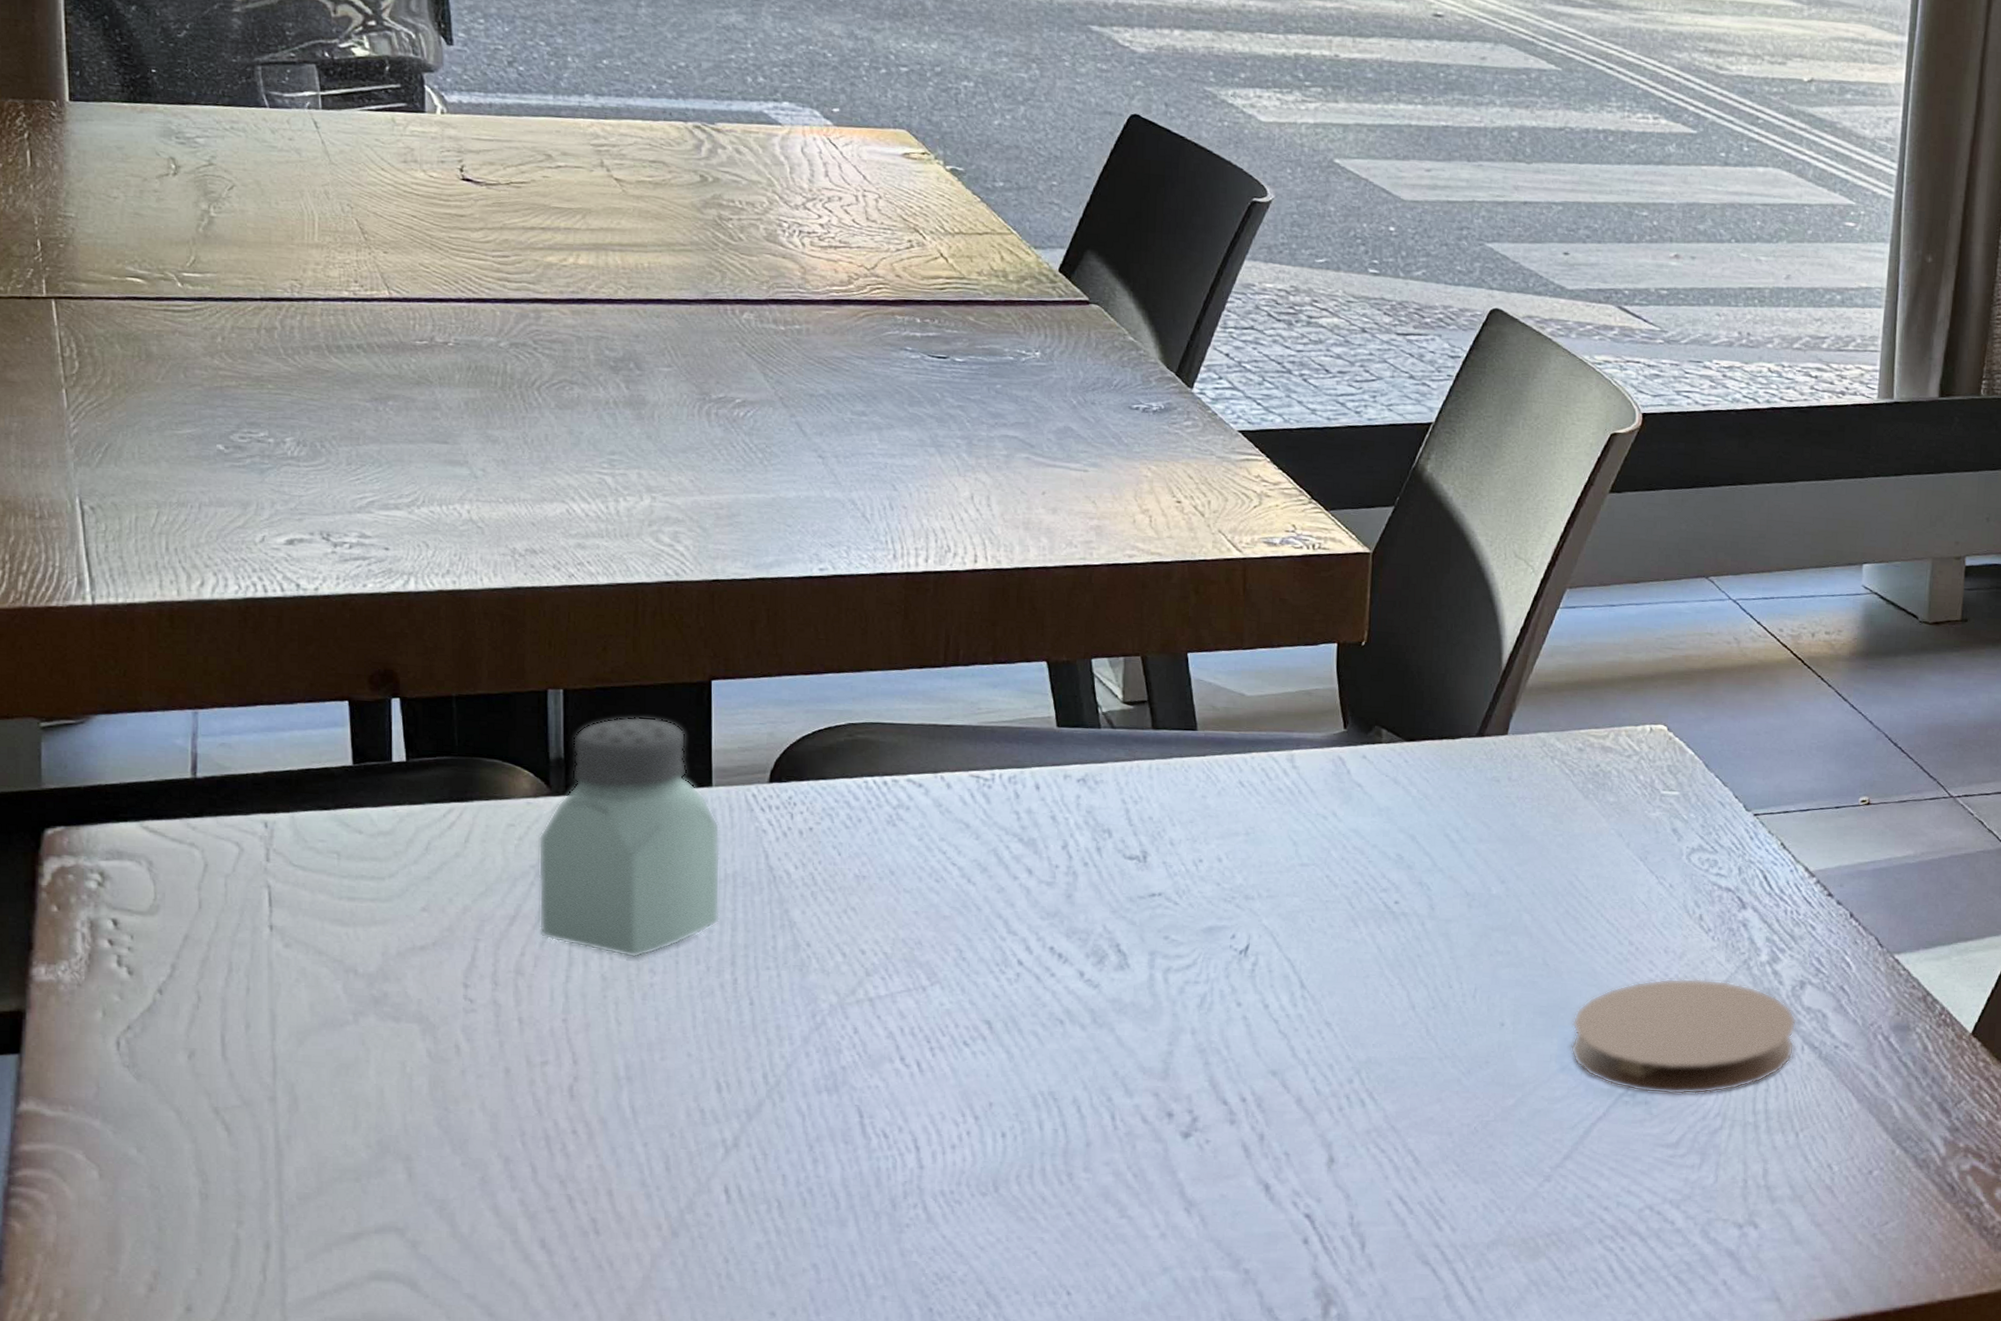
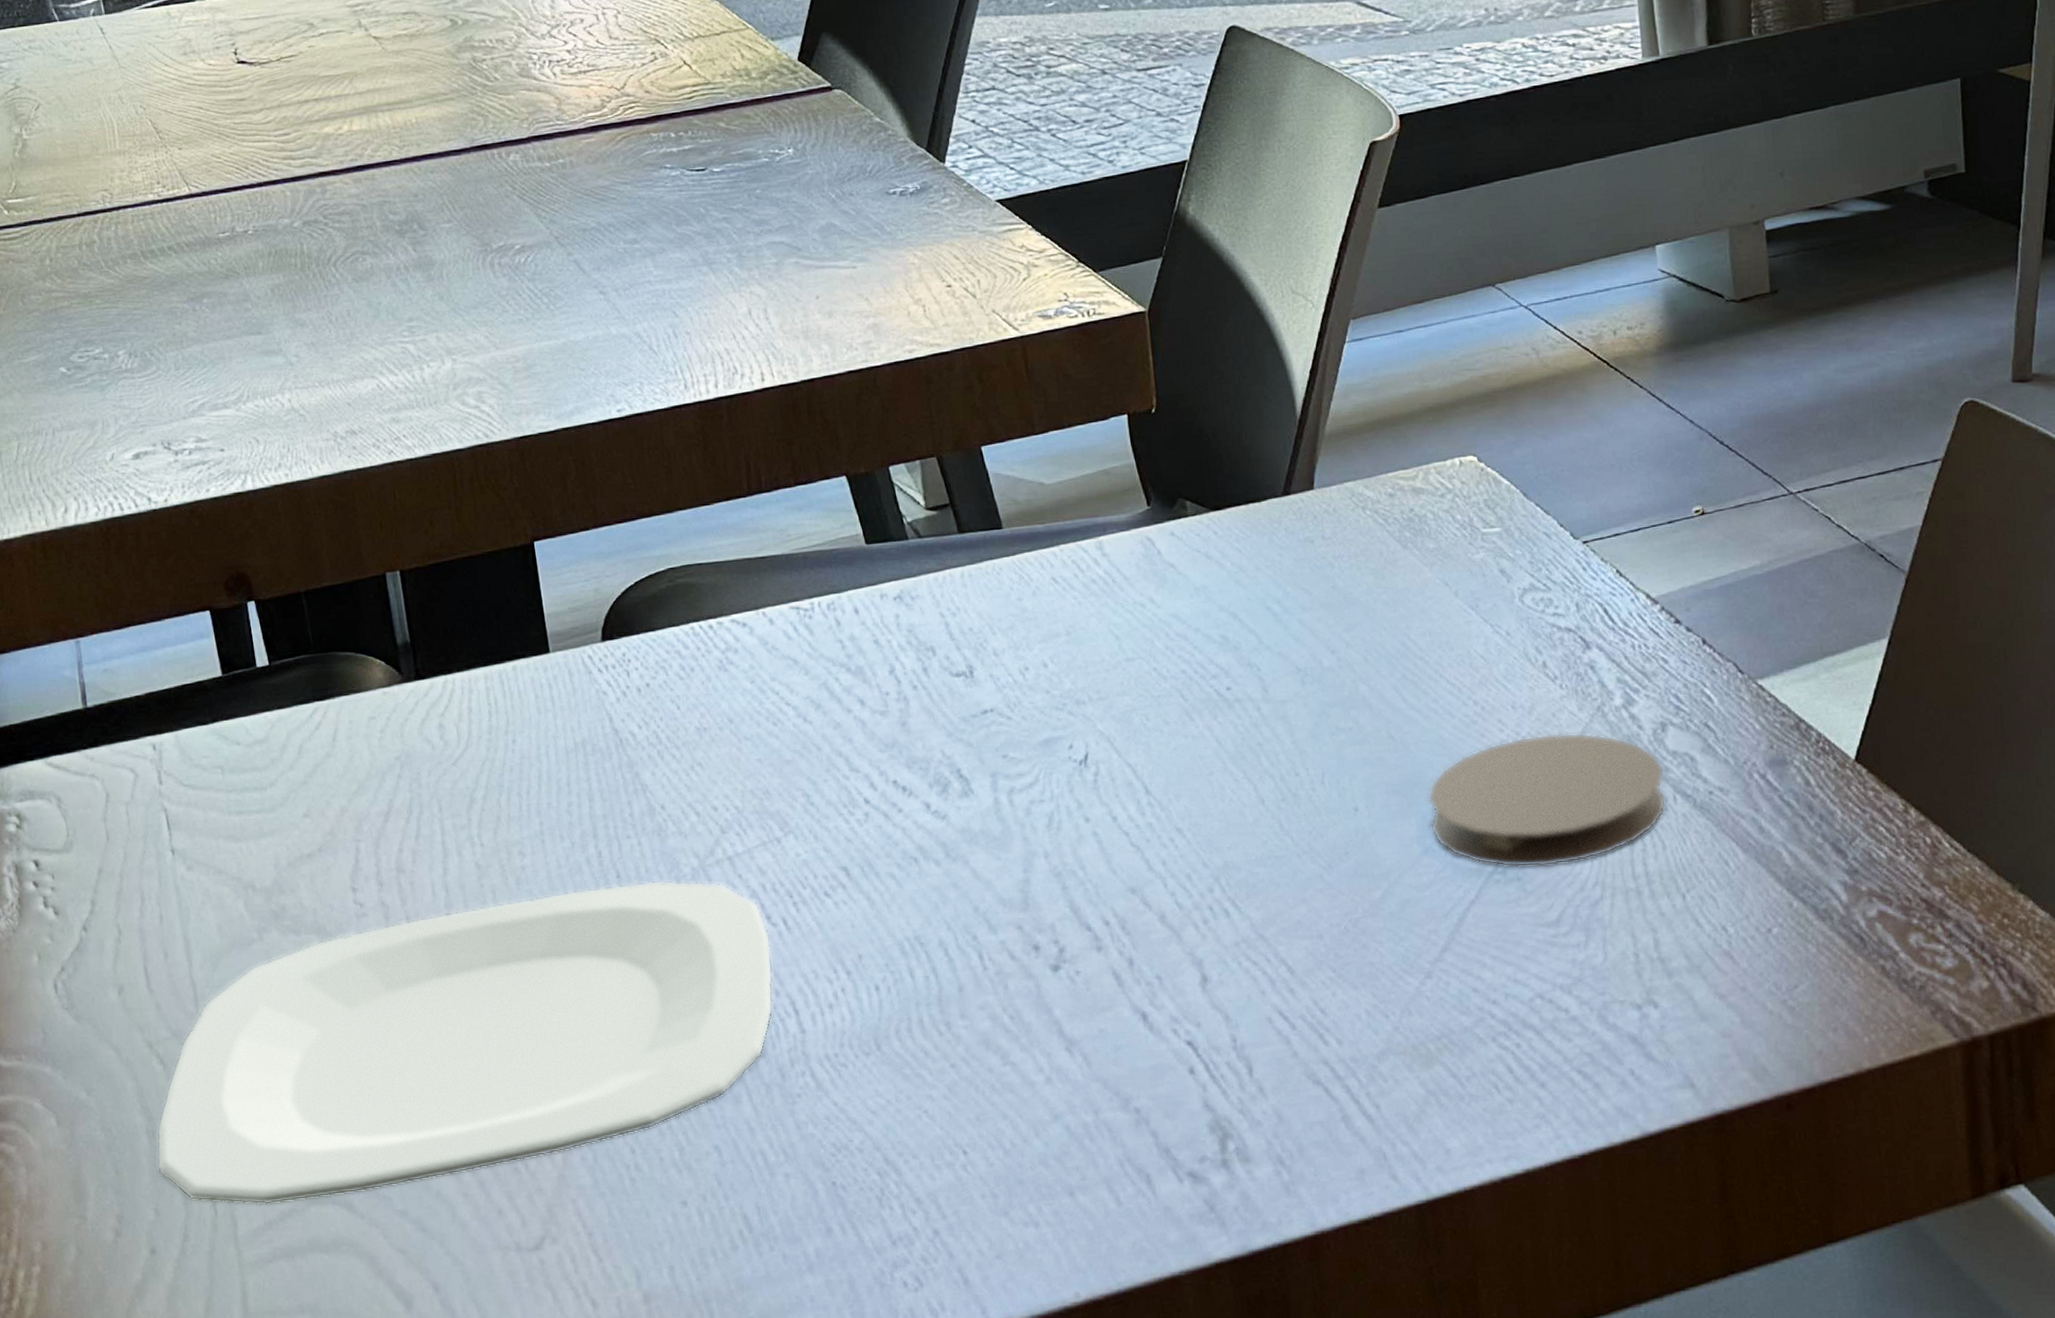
plate: none [206,1011,902,1276] -> present [156,880,774,1205]
saltshaker: present [538,716,721,958] -> none [398,588,577,842]

